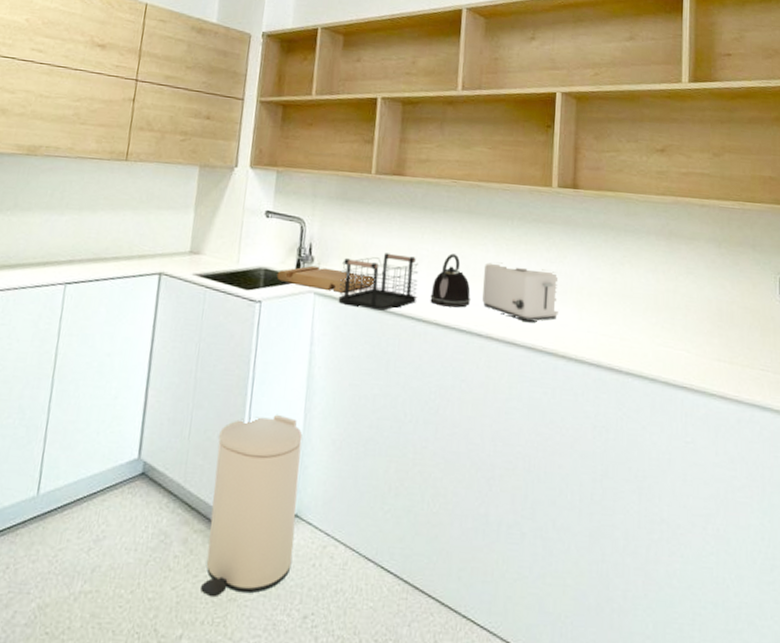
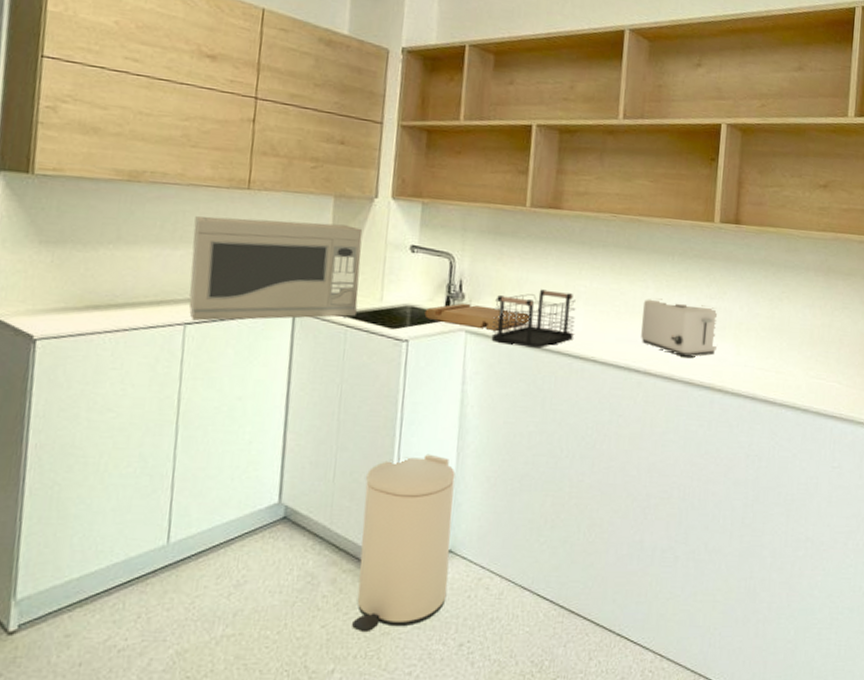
microwave: none [70,185,224,281] -> present [188,216,363,321]
kettle: present [430,253,471,308] -> none [587,290,630,344]

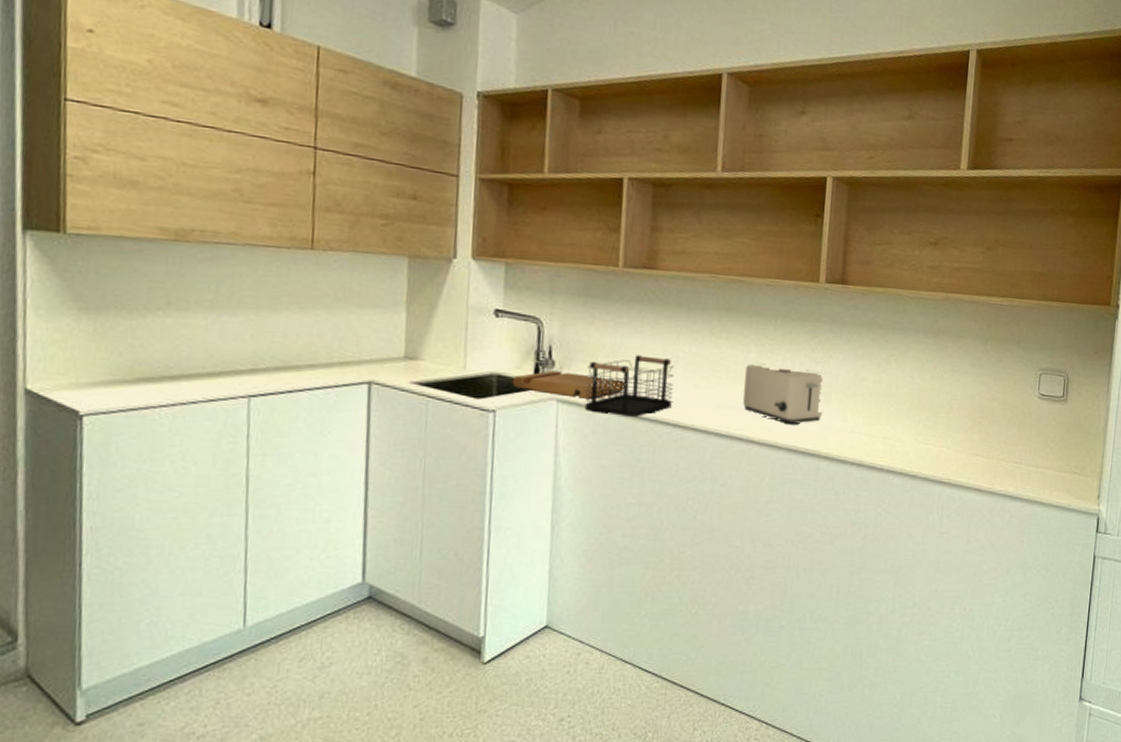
microwave: present [188,216,363,321] -> none [252,279,442,393]
pedal bin: present [351,454,456,633] -> none [445,528,550,711]

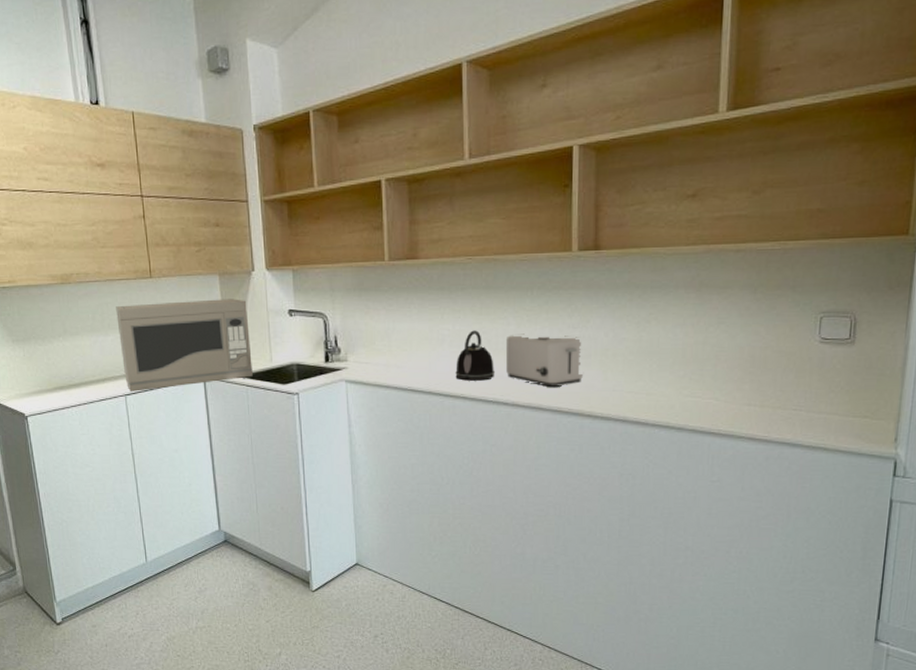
microwave: none [252,279,442,393] -> present [116,299,253,392]
cutting board: present [512,370,624,399] -> none [308,356,400,378]
dish rack: present [584,355,674,417] -> none [368,337,442,391]
kettle: none [687,355,732,412] -> present [455,330,496,381]

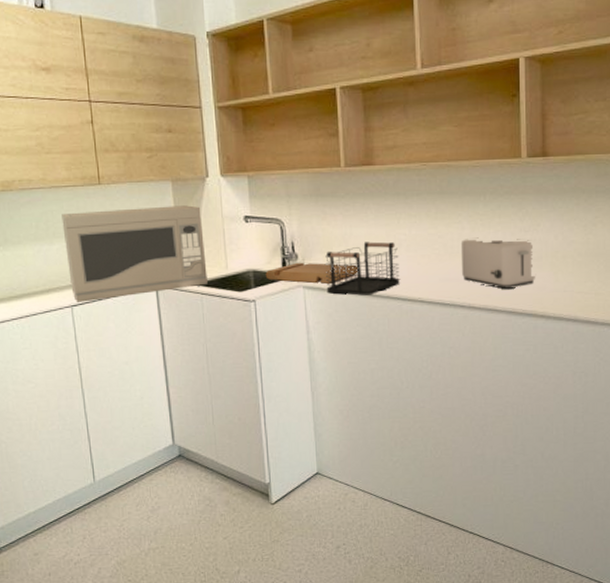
cutting board: none [308,356,400,378] -> present [265,262,357,284]
dish rack: none [368,337,442,391] -> present [325,242,400,296]
kettle: present [455,330,496,381] -> none [413,235,452,285]

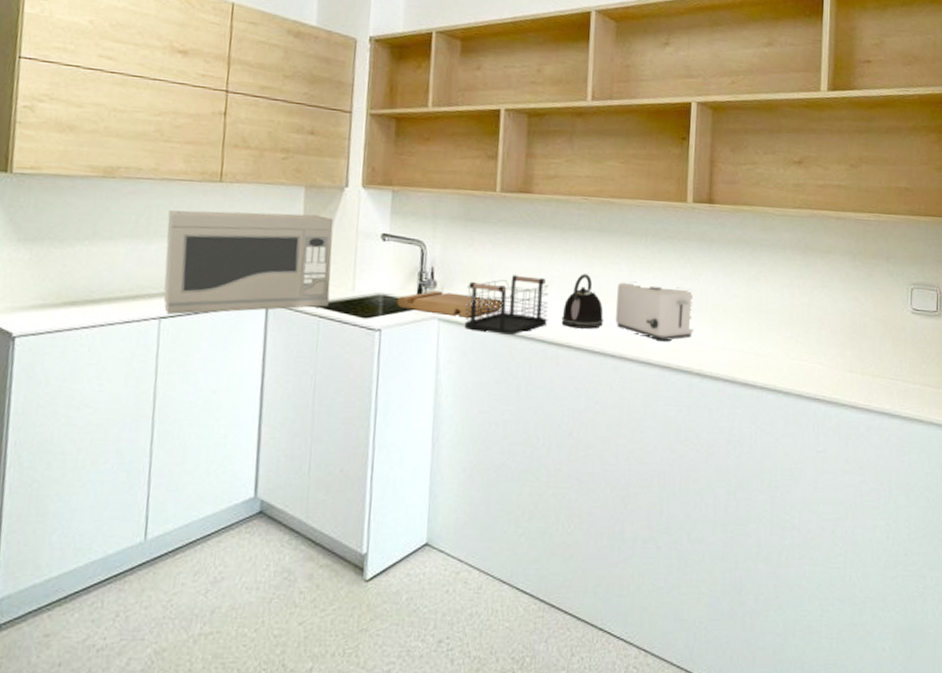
kettle: none [413,235,452,285] -> present [561,274,604,329]

